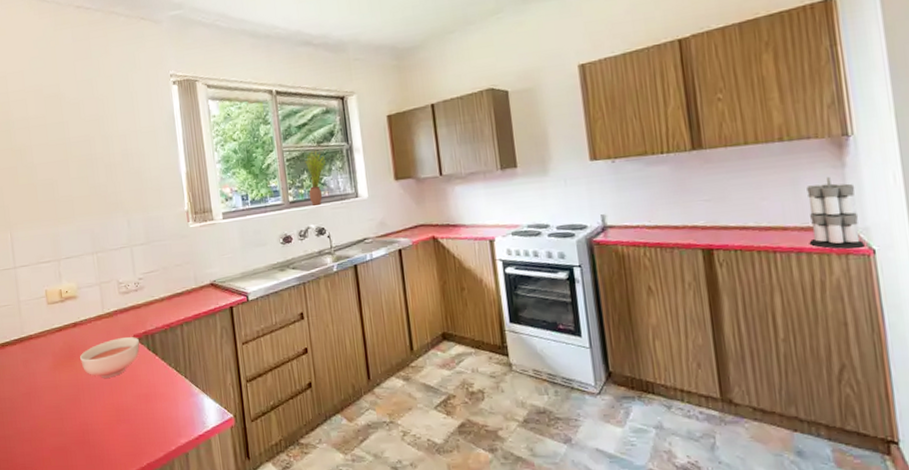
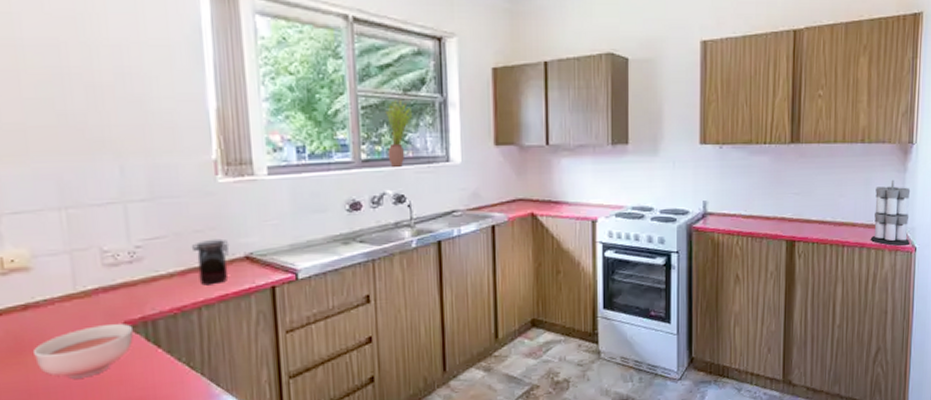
jar: none [174,270,200,307] -> present [191,238,230,285]

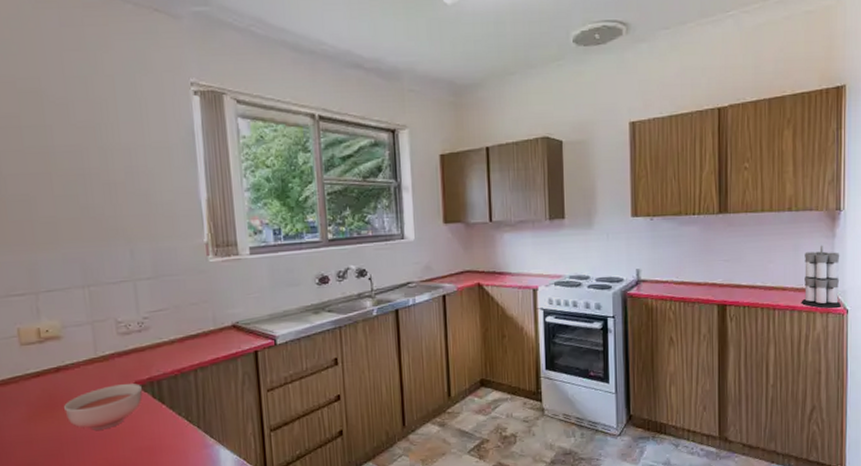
jar: present [191,238,230,285] -> none [188,310,219,351]
potted plant: present [385,100,412,167] -> none [348,186,371,245]

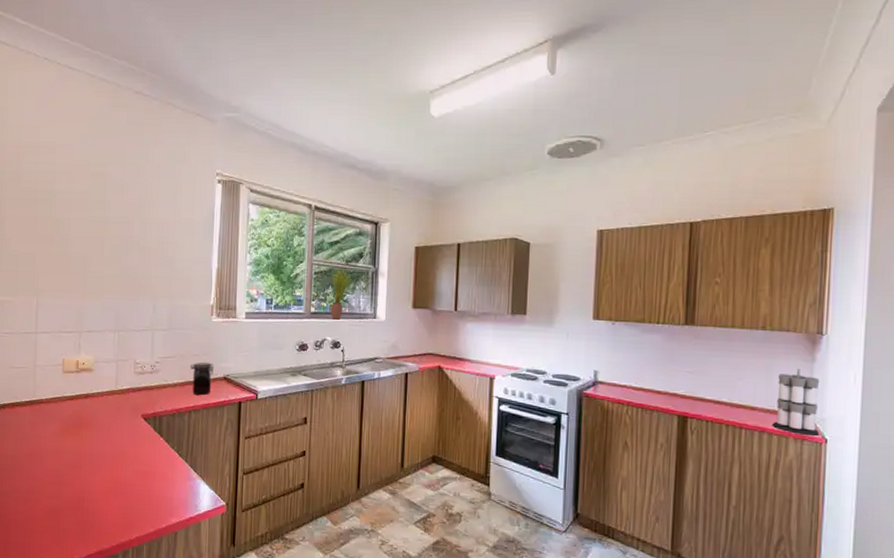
bowl: present [63,383,143,430] -> none [86,415,147,451]
jar: none [188,310,219,351] -> present [190,362,215,396]
potted plant: none [348,186,371,245] -> present [330,269,351,320]

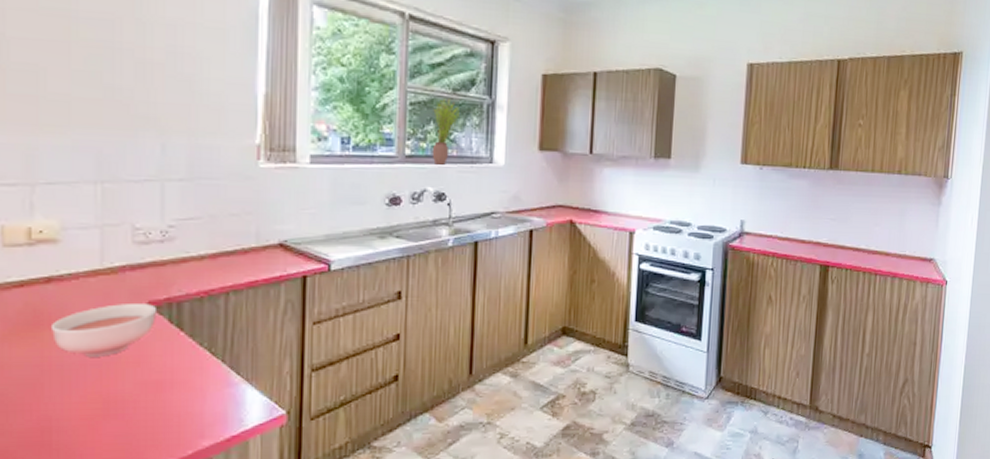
bowl: none [86,415,147,451] -> present [50,304,158,357]
jar: present [190,362,215,396] -> none [225,223,264,270]
spice rack: present [772,368,820,437] -> none [902,212,944,279]

